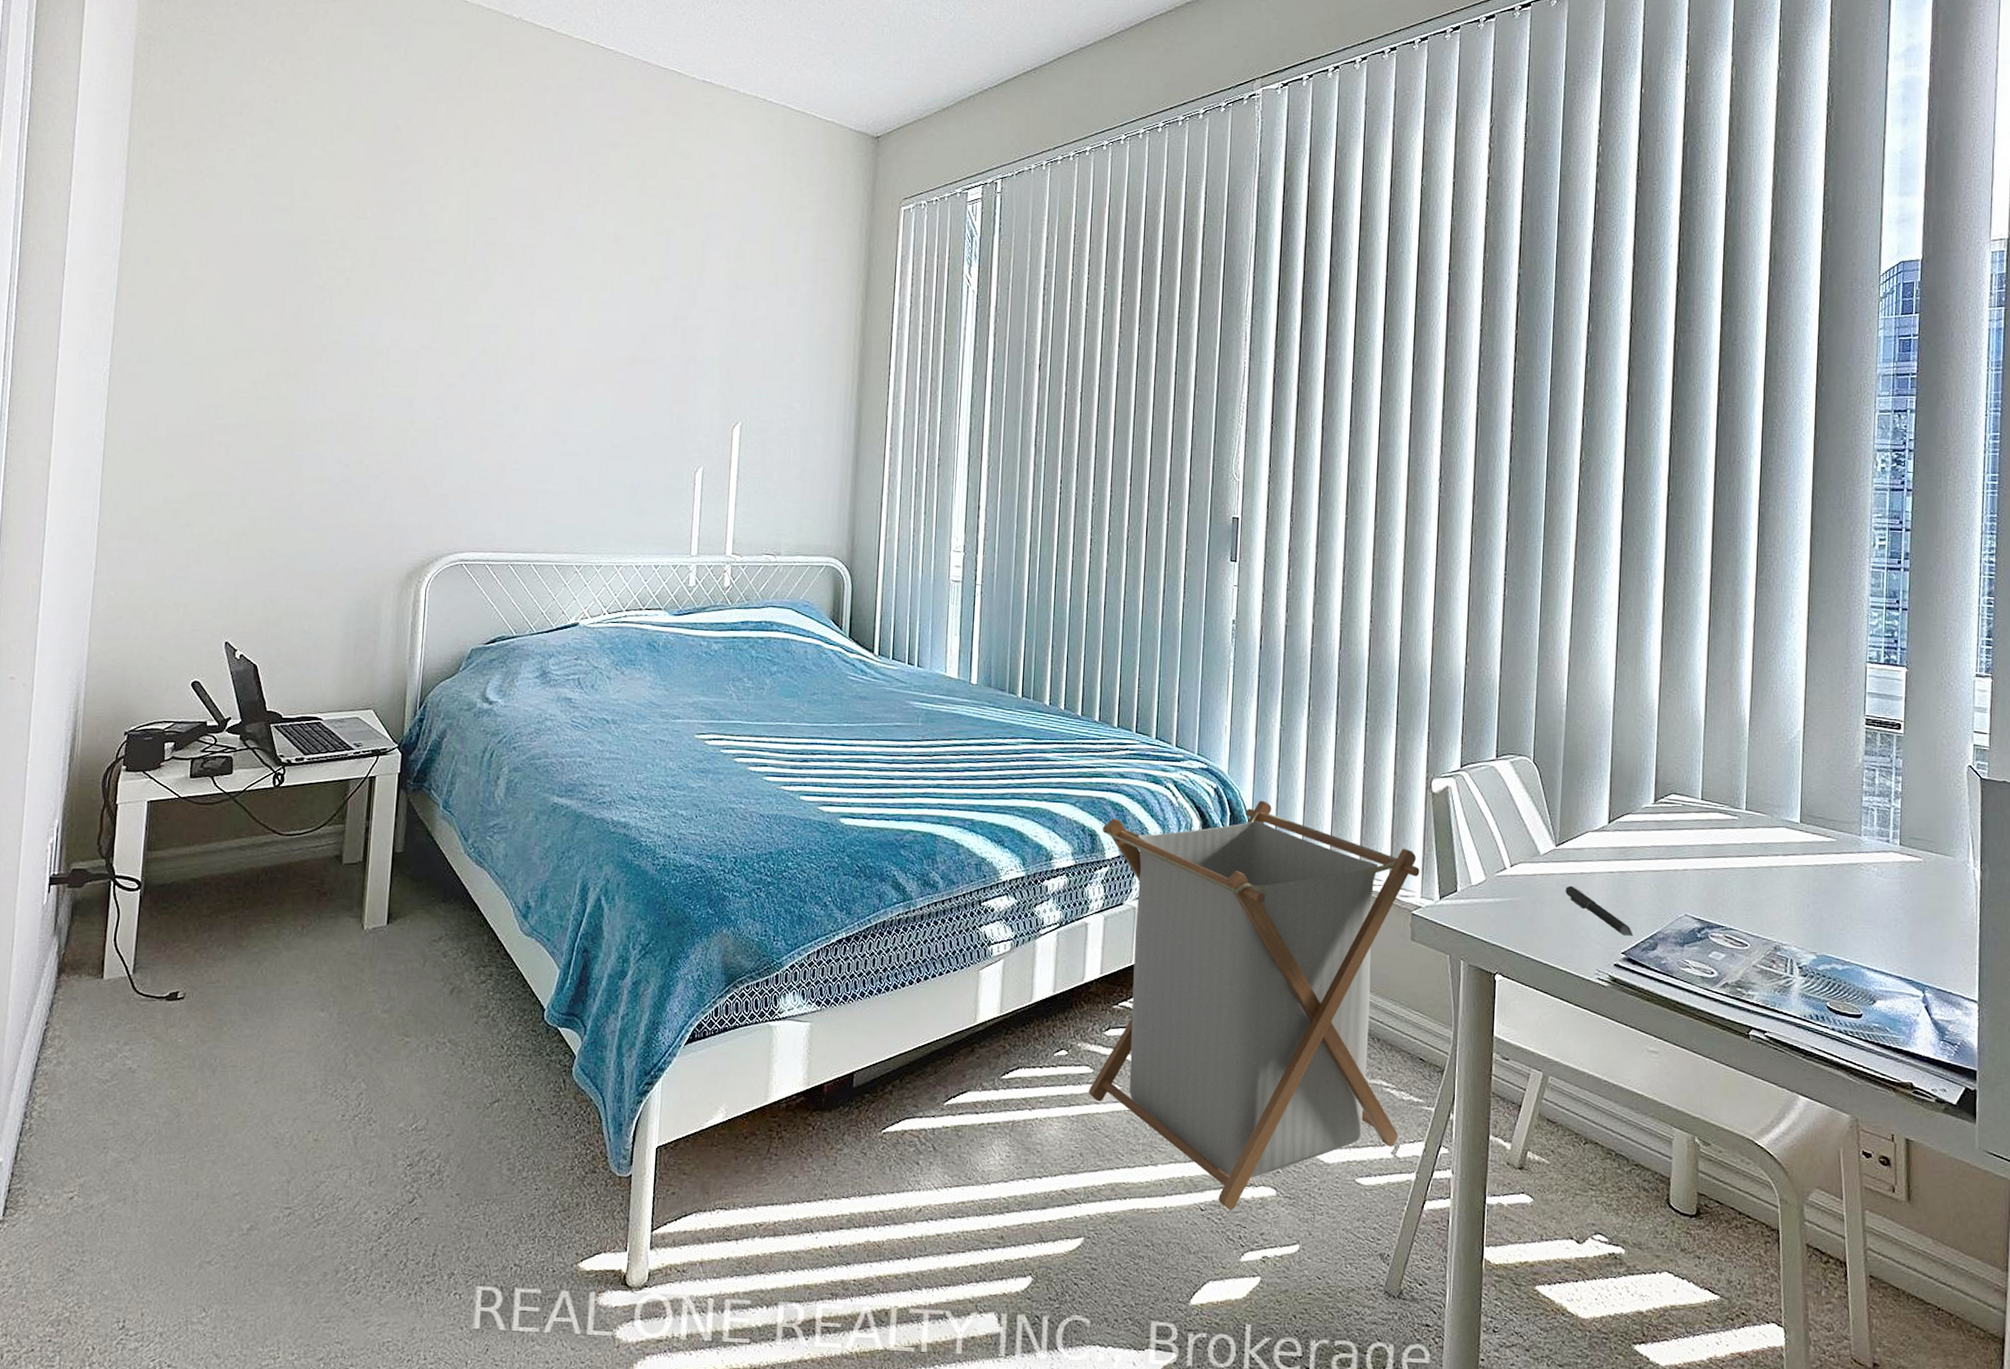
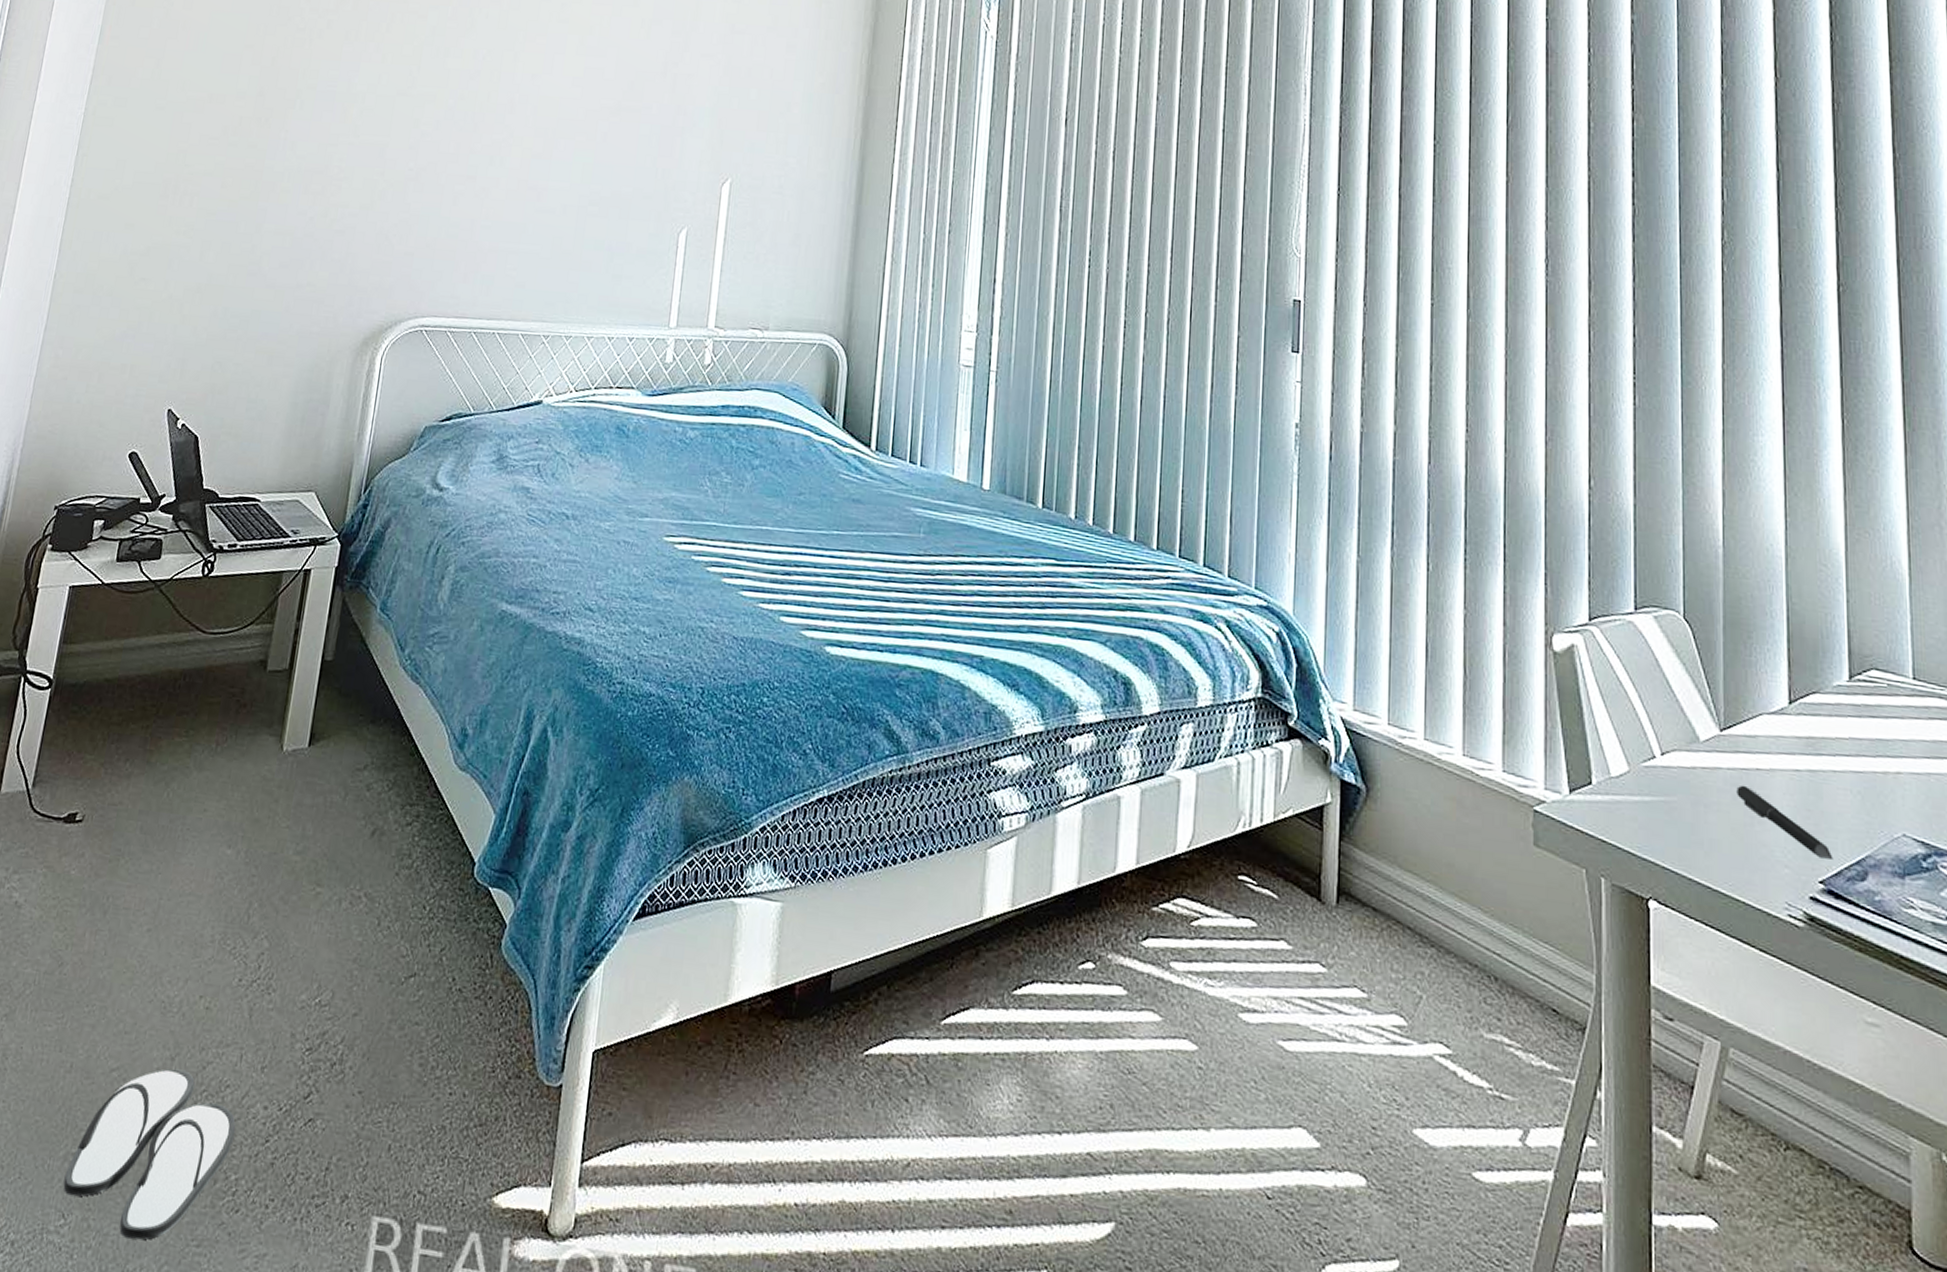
slippers: none [201,1189,351,1322] -> present [63,1068,236,1240]
laundry basket: present [1089,800,1420,1211] -> none [1121,650,1542,1203]

